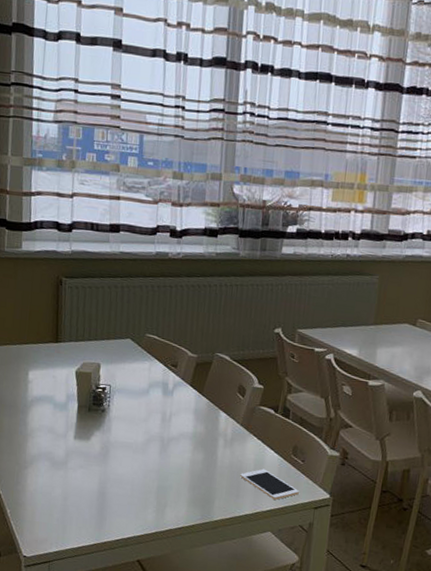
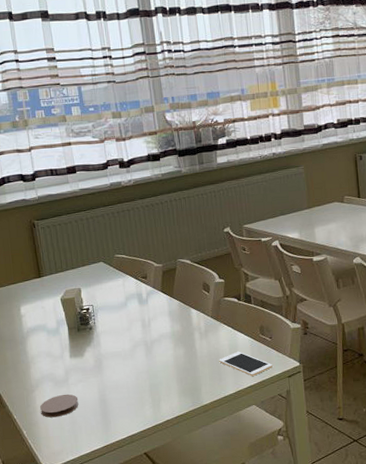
coaster: none [30,477,75,502] -> present [40,394,79,418]

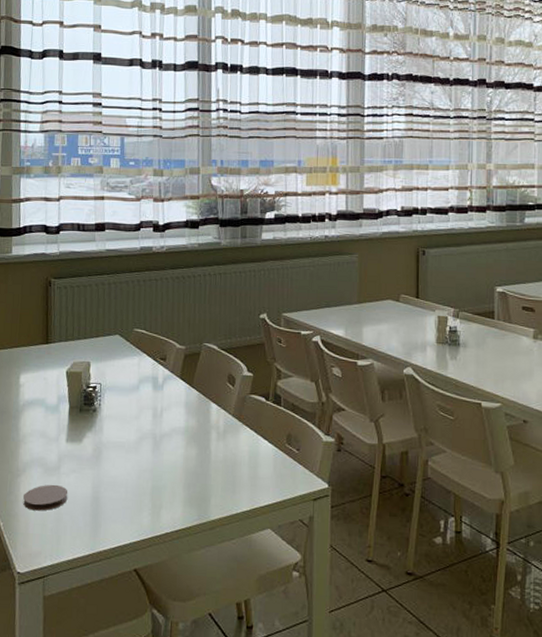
cell phone: present [218,351,273,376] -> none [234,460,296,493]

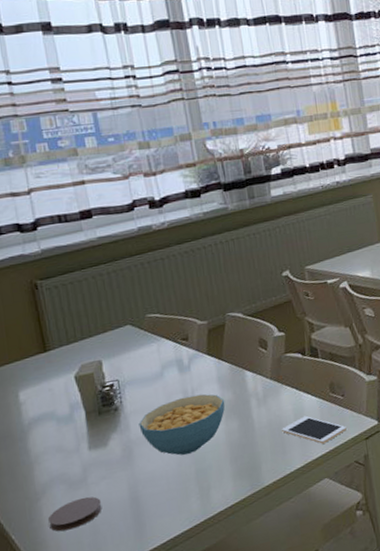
cereal bowl: none [111,413,188,469] -> present [138,394,225,455]
cell phone: none [234,460,296,493] -> present [281,415,347,444]

